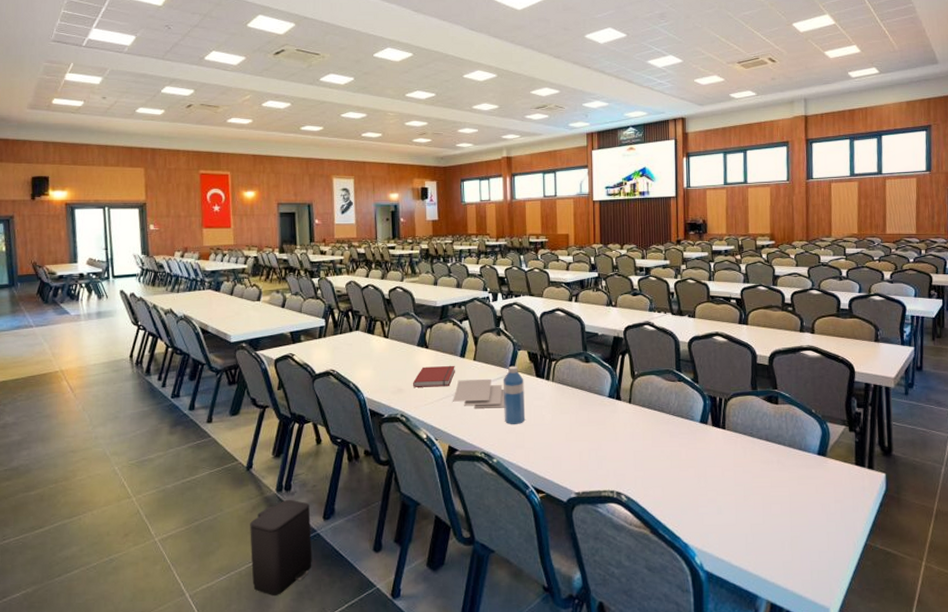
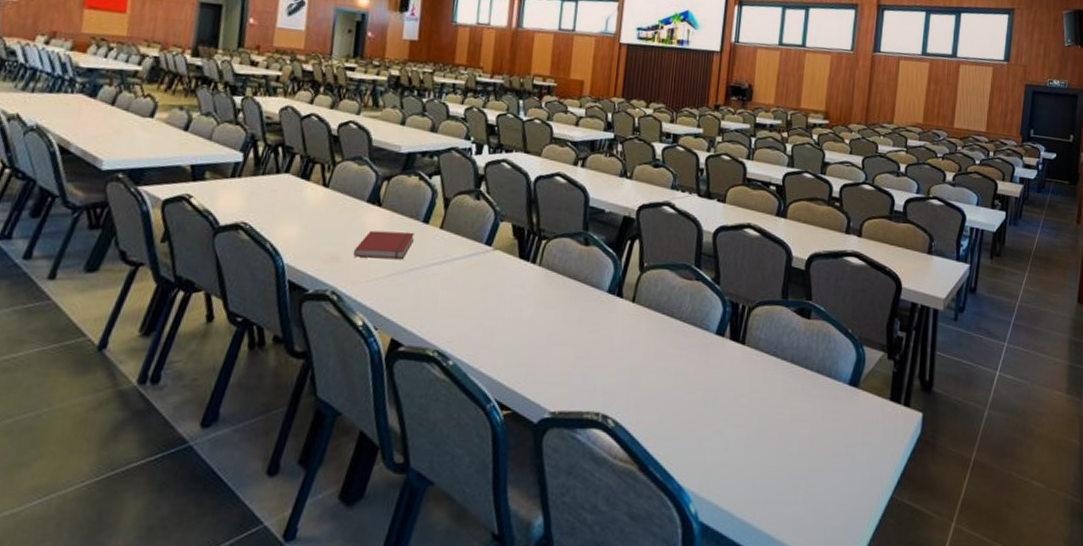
pedal bin: present [250,499,312,595] -> none [81,395,184,530]
papers: present [453,378,505,408] -> none [405,252,476,295]
water bottle: present [503,365,526,424] -> none [470,240,503,317]

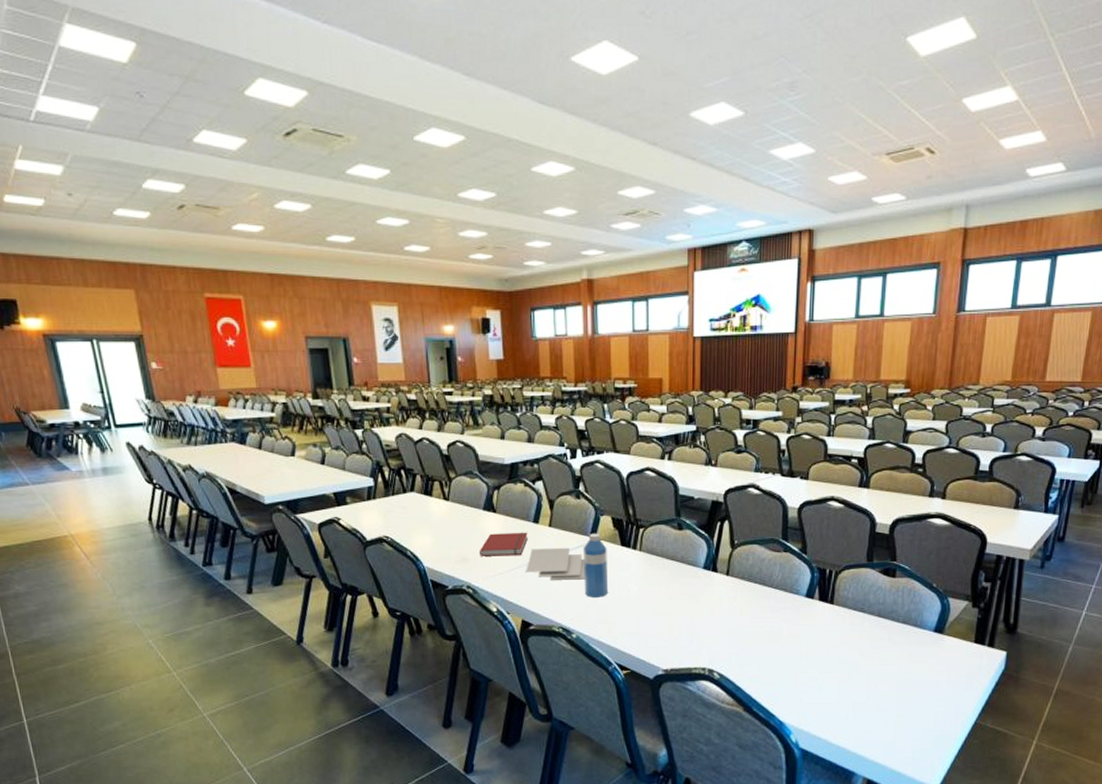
papers: none [405,252,476,295] -> present [526,547,585,580]
water bottle: none [470,240,503,317] -> present [583,533,609,597]

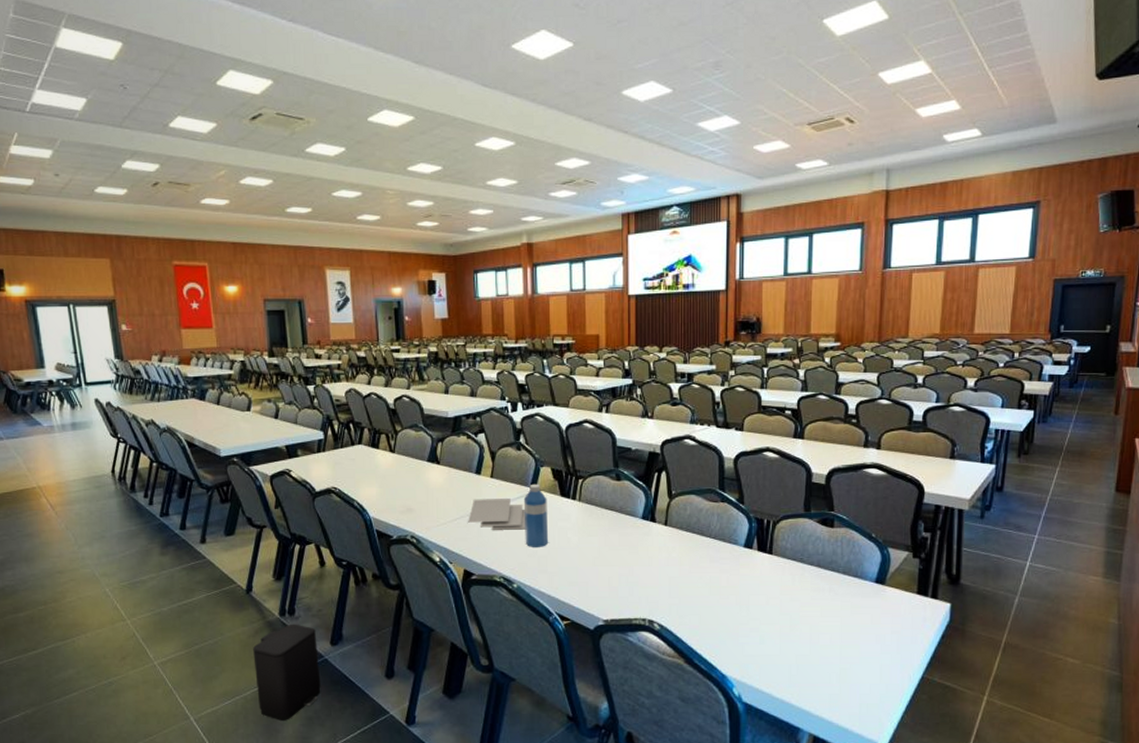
pedal bin: none [306,674,377,770] -> present [253,624,321,720]
book: present [480,532,528,556] -> none [424,483,470,507]

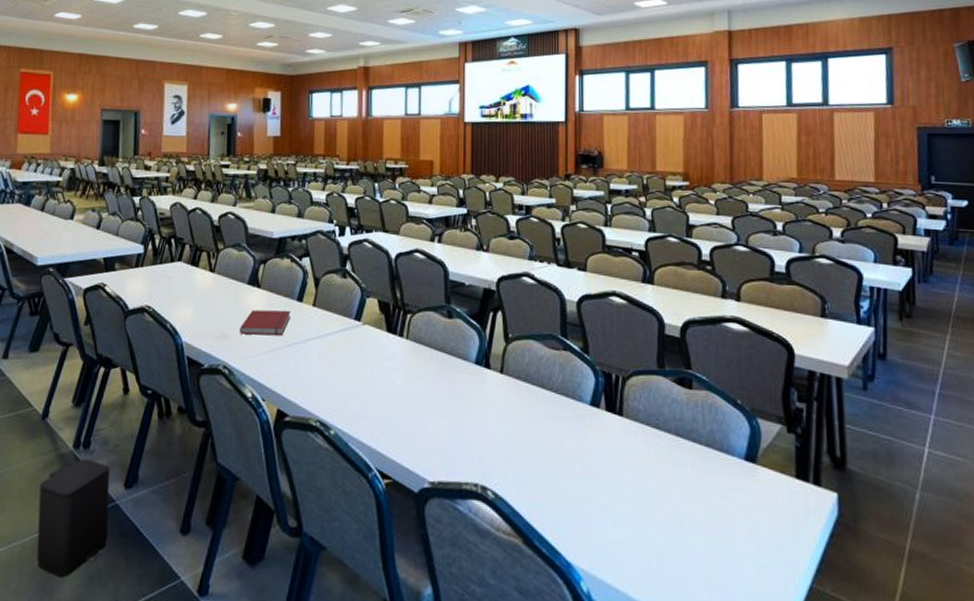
book: none [424,483,470,507] -> present [240,309,291,336]
papers: present [468,497,526,530] -> none [286,329,349,367]
water bottle: present [523,483,549,547] -> none [346,316,372,389]

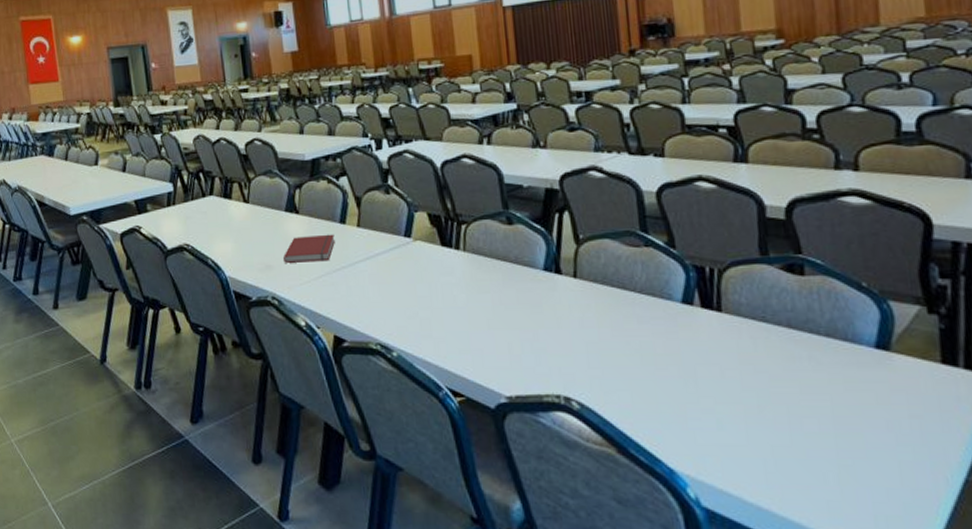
pedal bin: present [36,458,110,578] -> none [109,398,183,510]

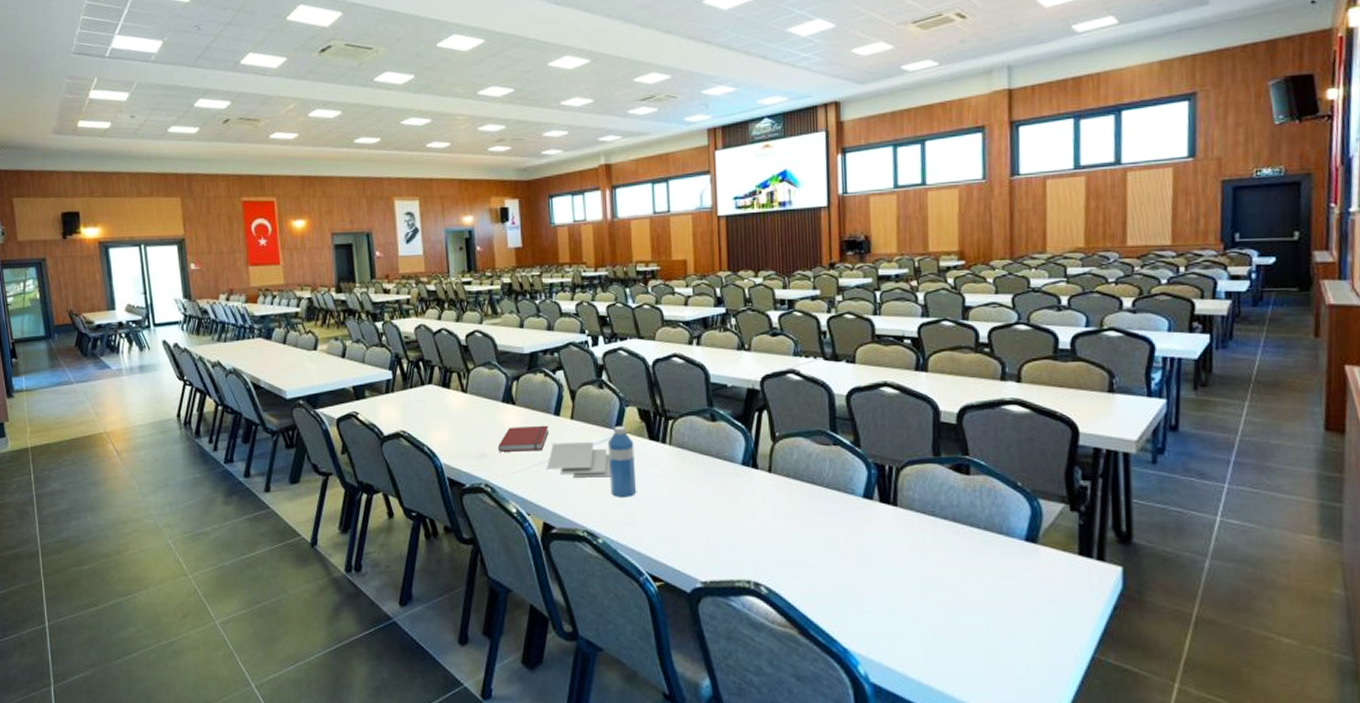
papers: none [335,249,403,288] -> present [547,441,611,478]
water bottle: none [397,232,431,308] -> present [607,425,637,497]

